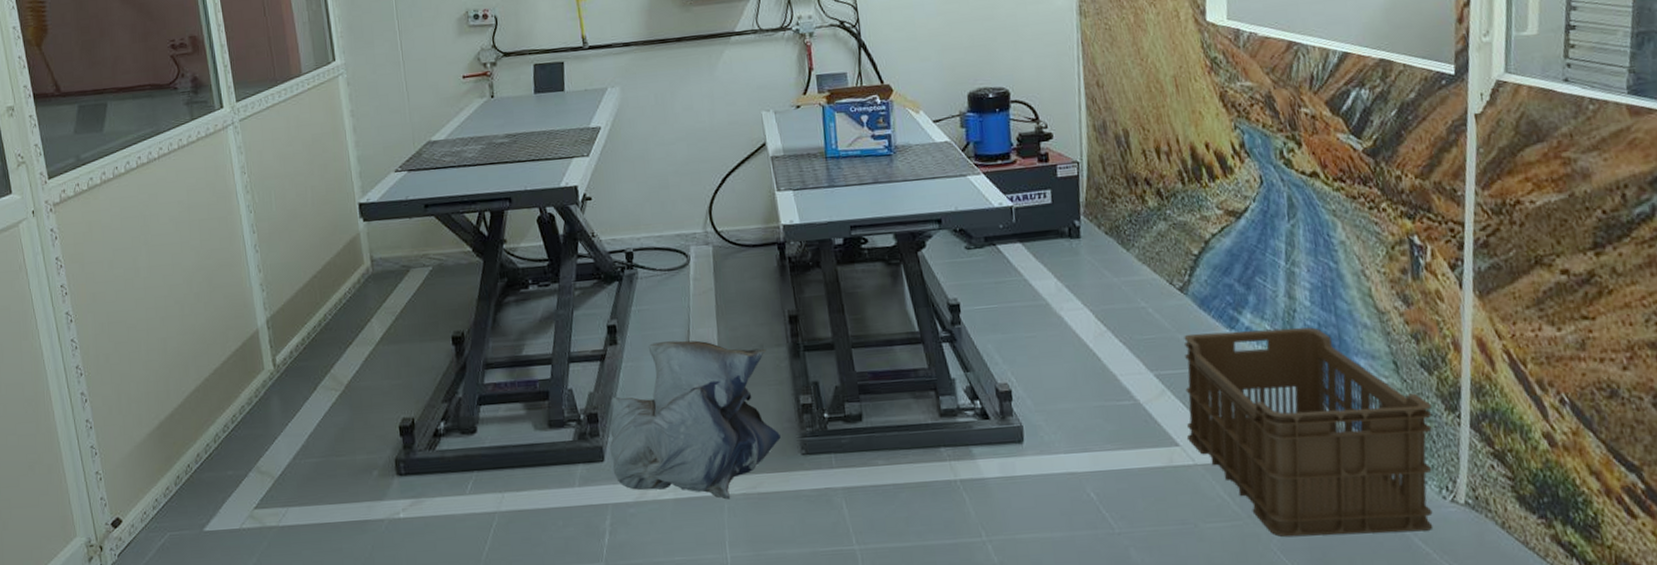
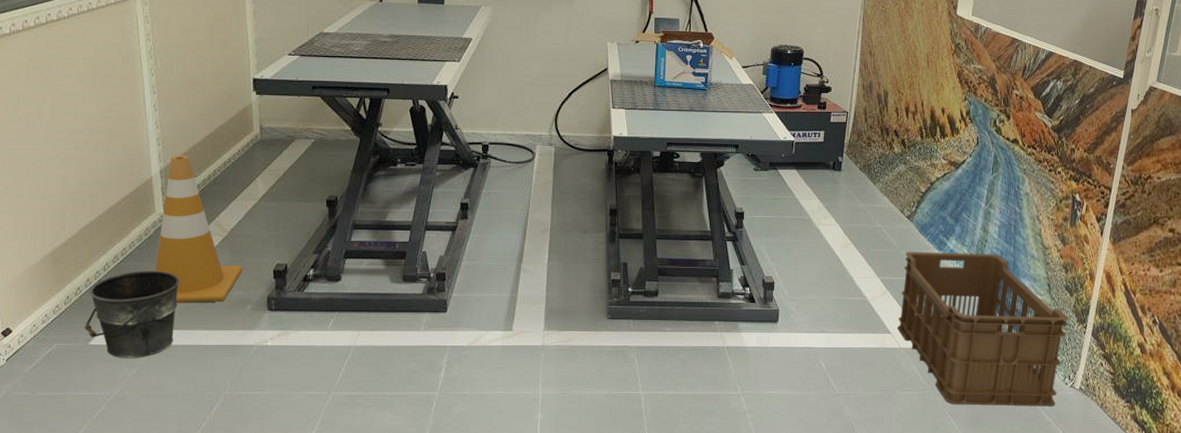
bucket: none [197,437,297,545] -> present [84,270,180,358]
traffic cone: none [268,300,366,475] -> present [154,155,243,303]
cloth: present [609,340,781,500] -> none [452,220,592,349]

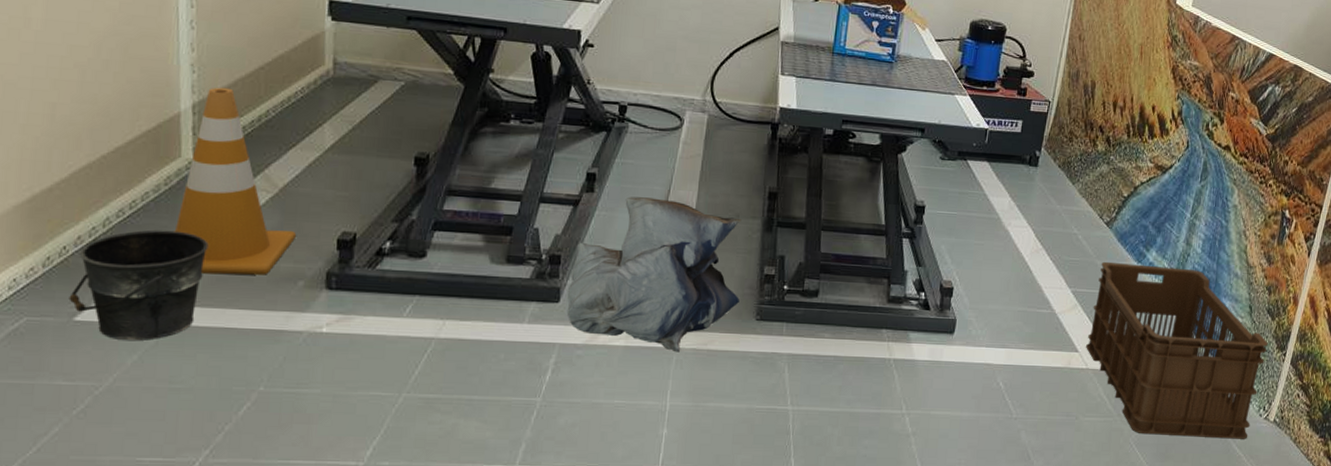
cloth: none [452,220,592,349] -> present [566,196,742,353]

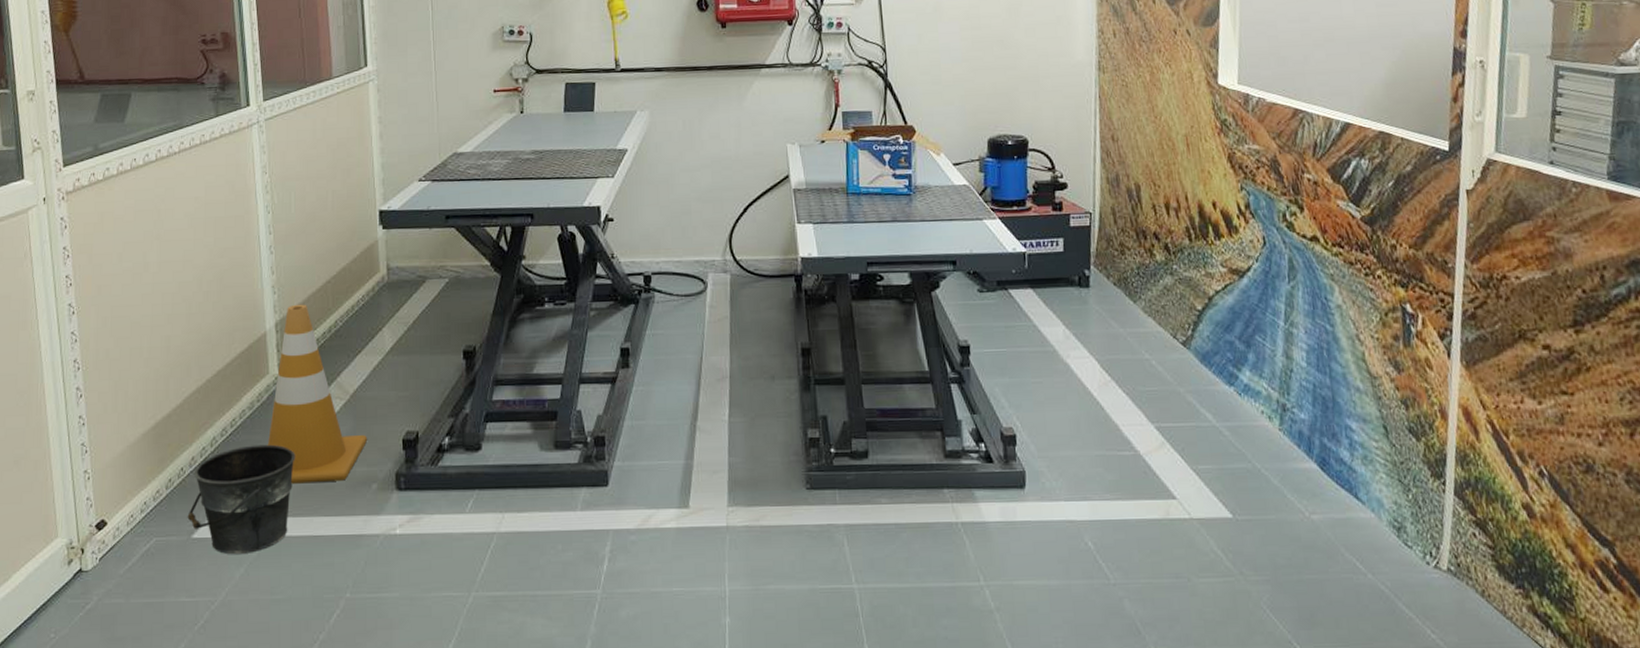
cloth: present [566,196,742,353] -> none [614,367,786,531]
plastic crate: present [1086,261,1268,439] -> none [1184,387,1418,596]

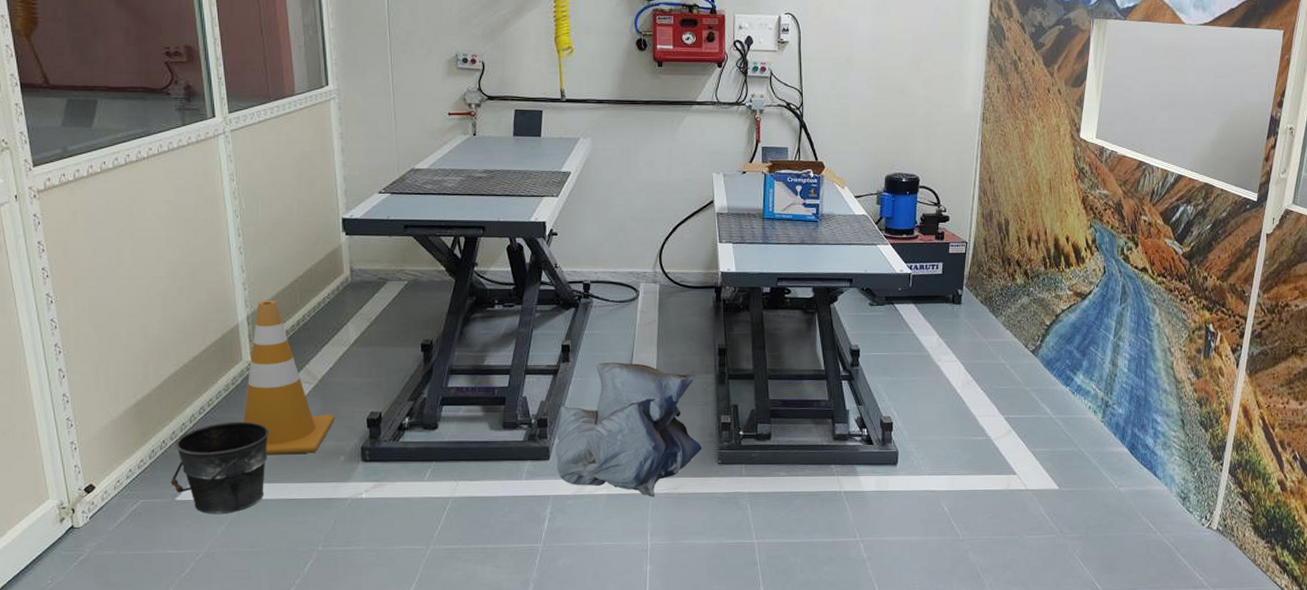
cloth: none [614,367,786,531] -> present [555,362,702,497]

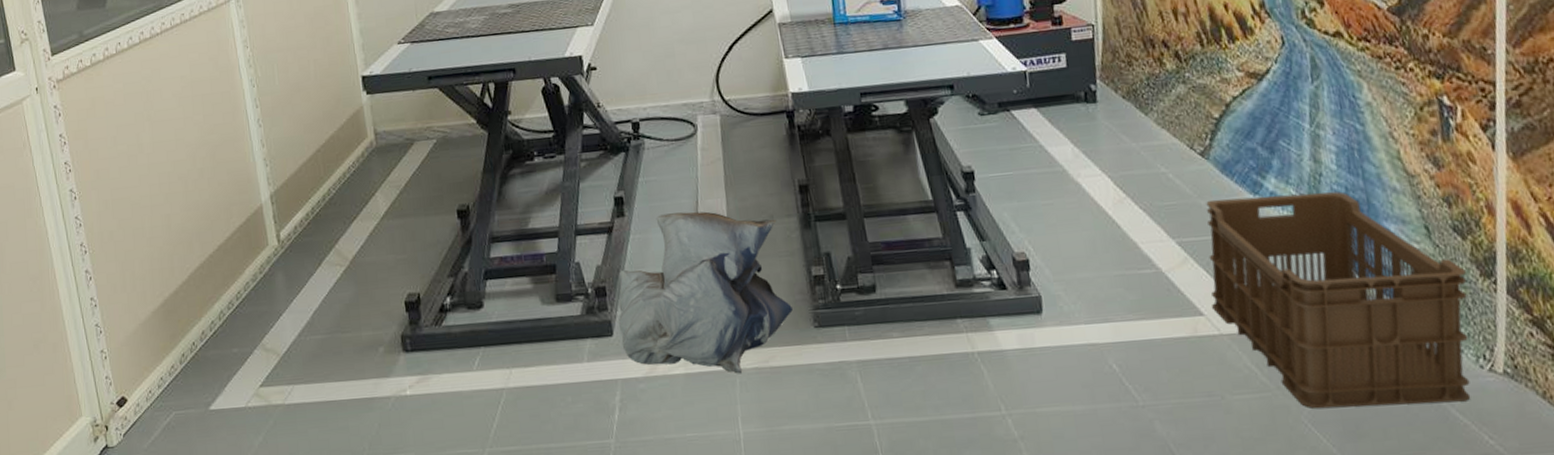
bucket: present [170,421,269,514] -> none [203,314,302,424]
traffic cone: present [242,300,336,455] -> none [273,174,371,352]
plastic crate: none [1023,387,1204,549] -> present [1206,191,1470,409]

